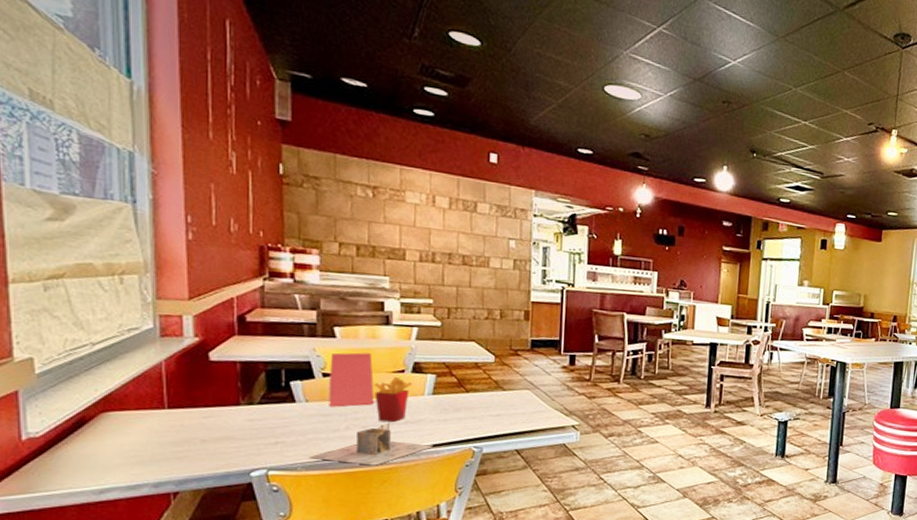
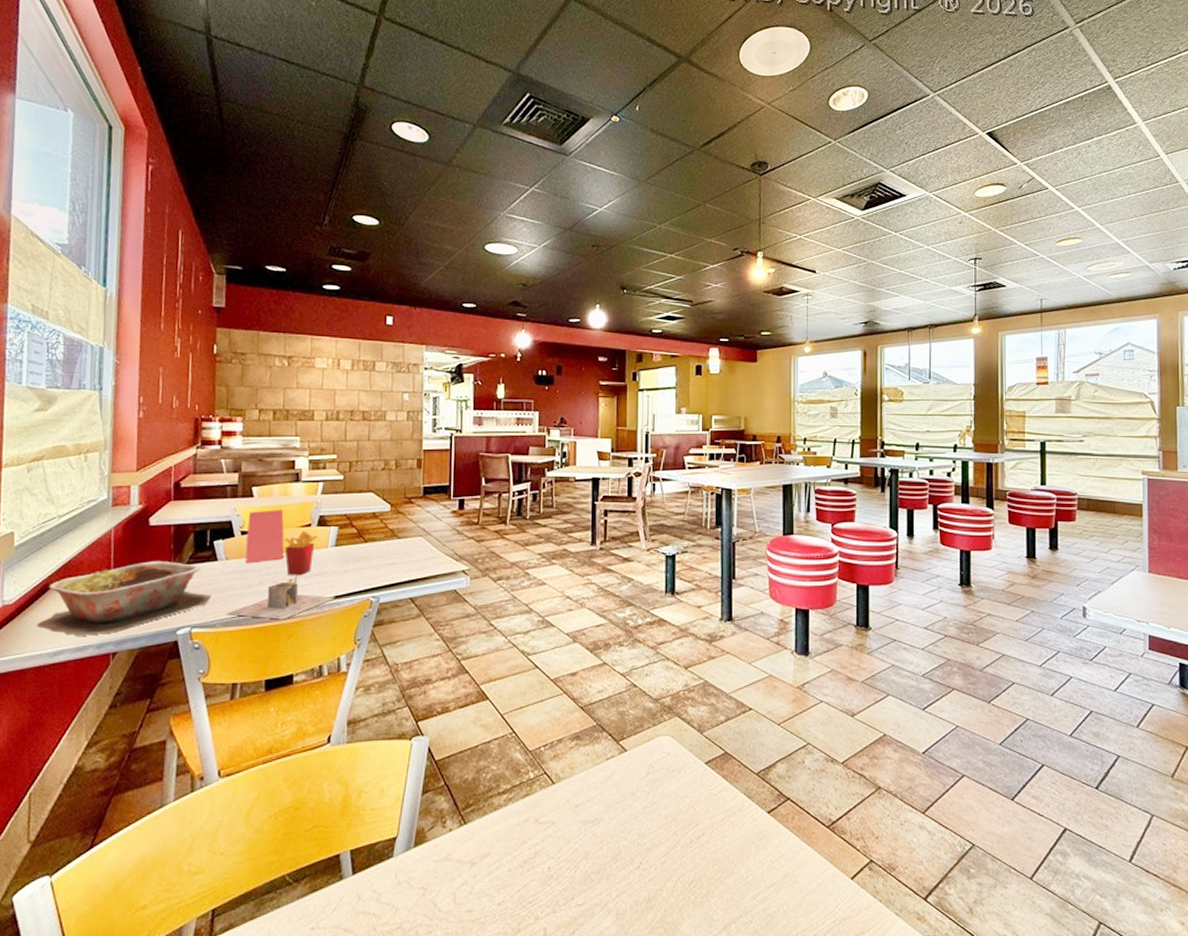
takeout container: none [73,398,291,475] -> present [36,560,213,637]

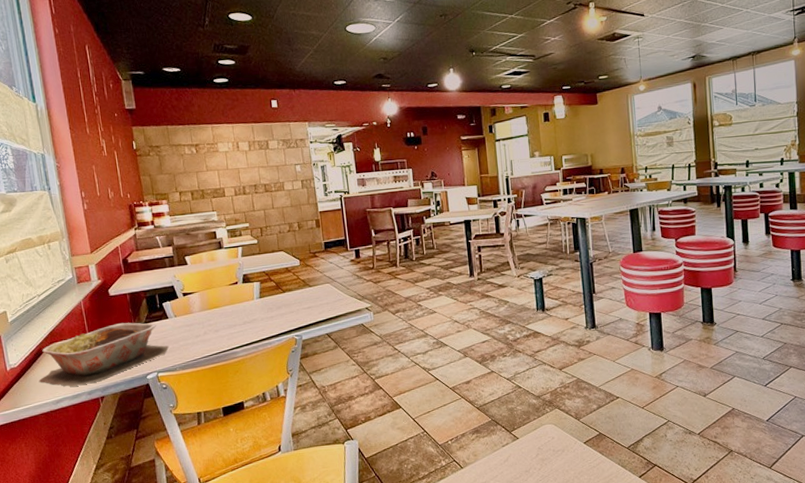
napkin holder: present [227,576,336,620] -> none [183,325,267,361]
paper bag: present [245,510,284,564] -> none [186,273,221,319]
french fries: present [284,531,317,575] -> none [218,288,244,324]

